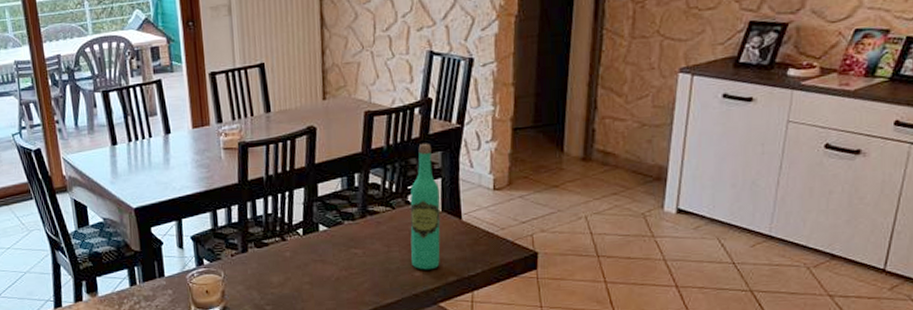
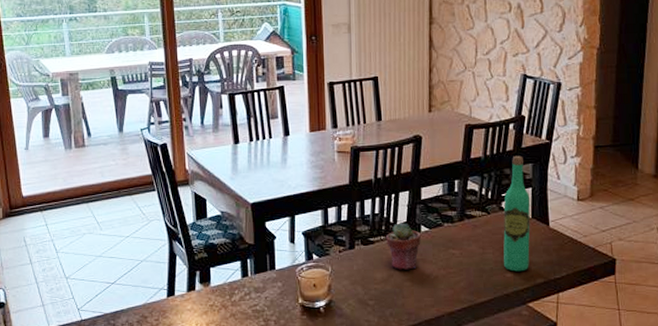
potted succulent: none [281,222,320,273] -> present [386,223,421,270]

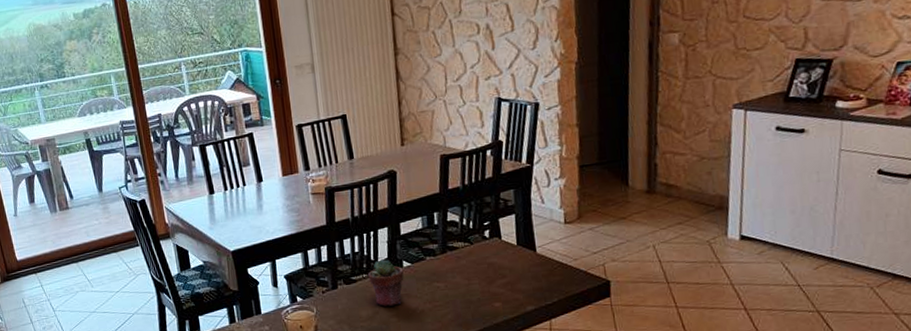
wine bottle: present [503,155,530,272] -> none [487,182,518,301]

